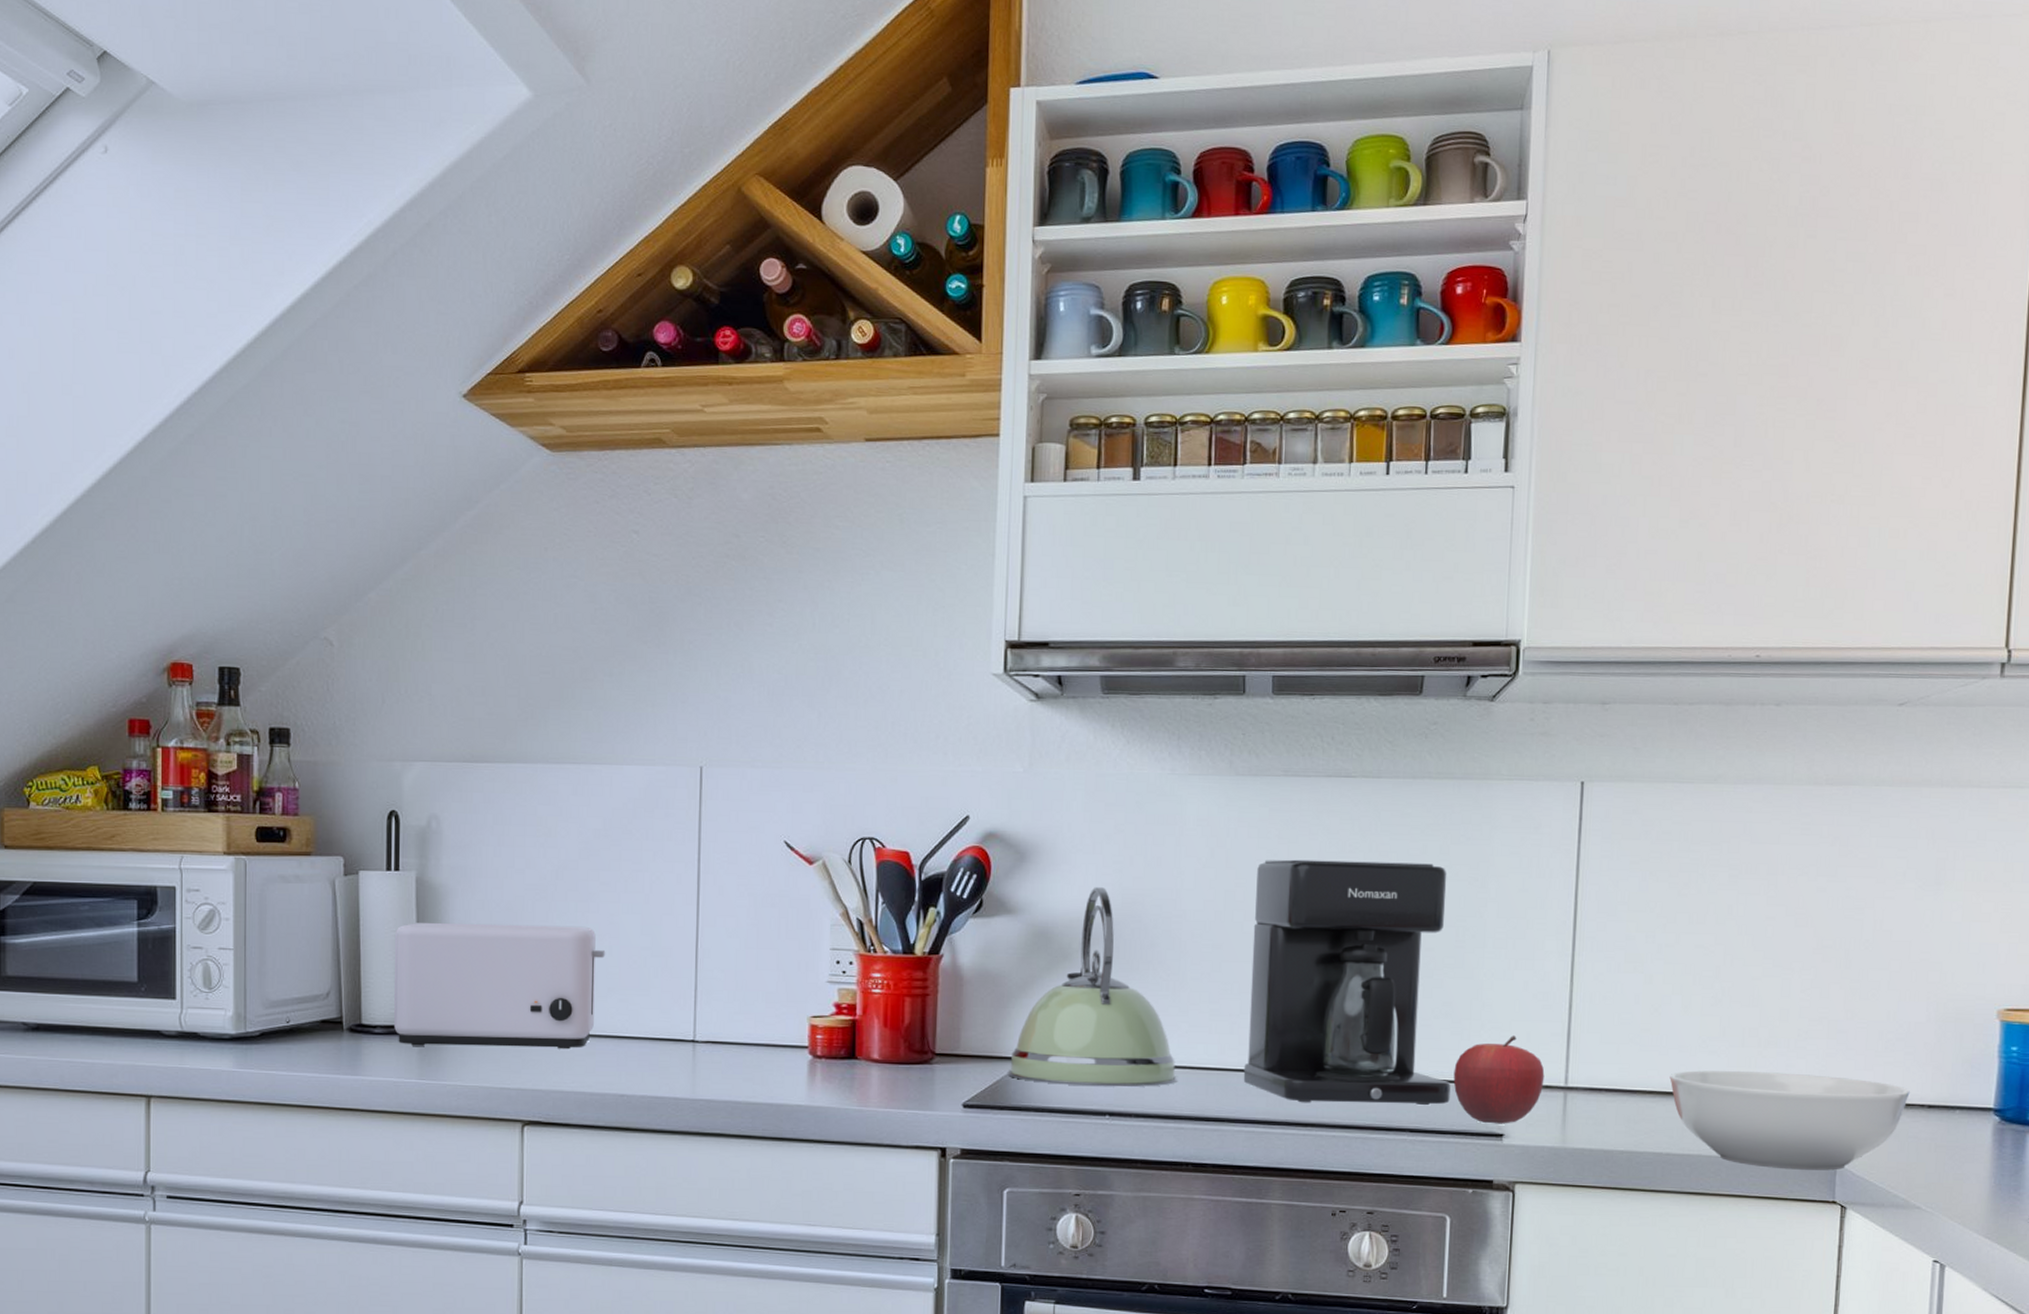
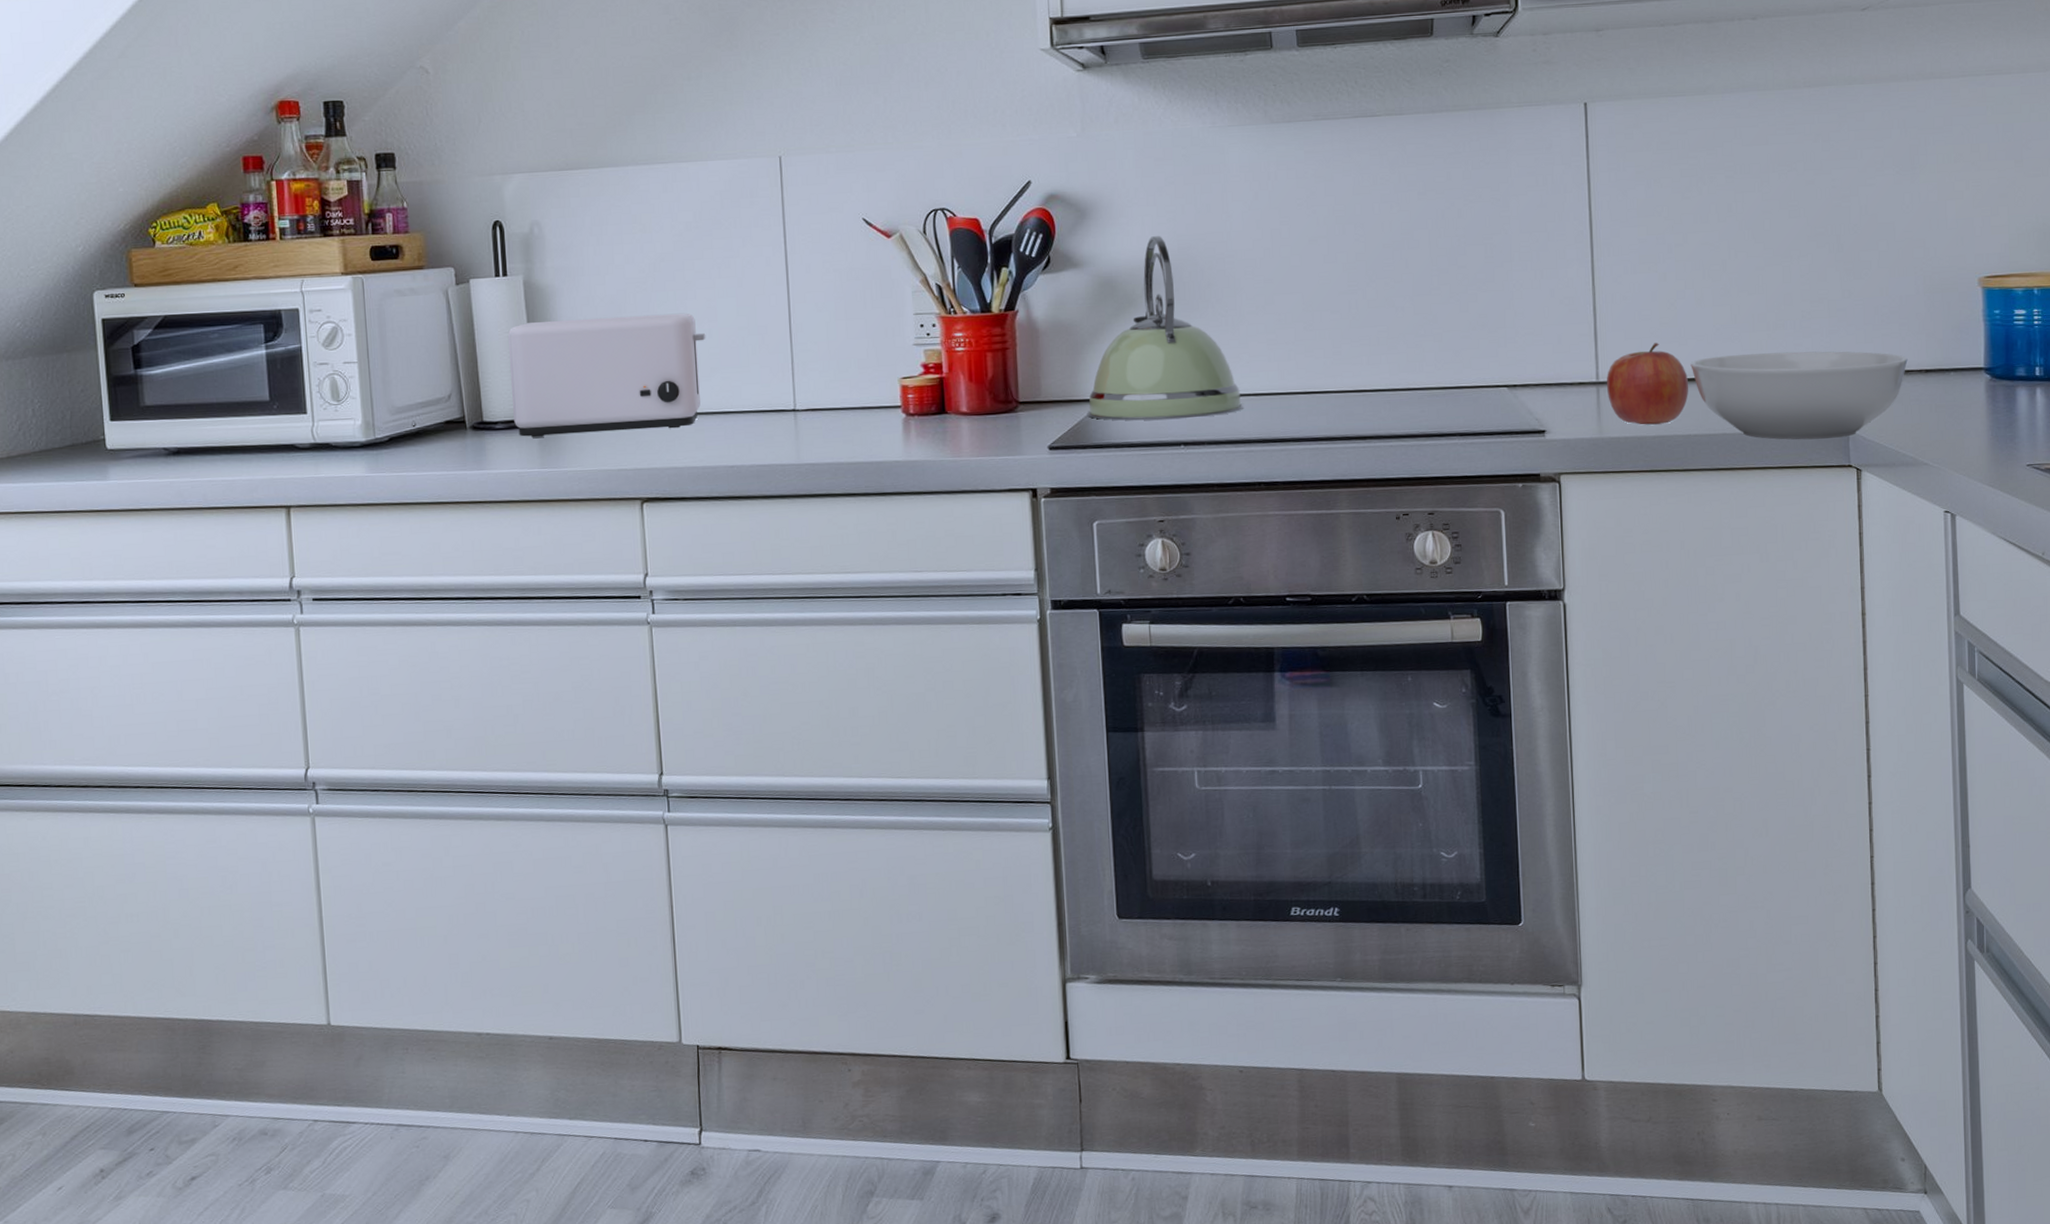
coffee maker: present [1243,859,1451,1106] -> none [1298,189,1494,418]
fruit: present [1453,1035,1545,1124] -> none [1494,339,1578,422]
fruit: none [1575,1050,1666,1139] -> present [1606,343,1689,425]

